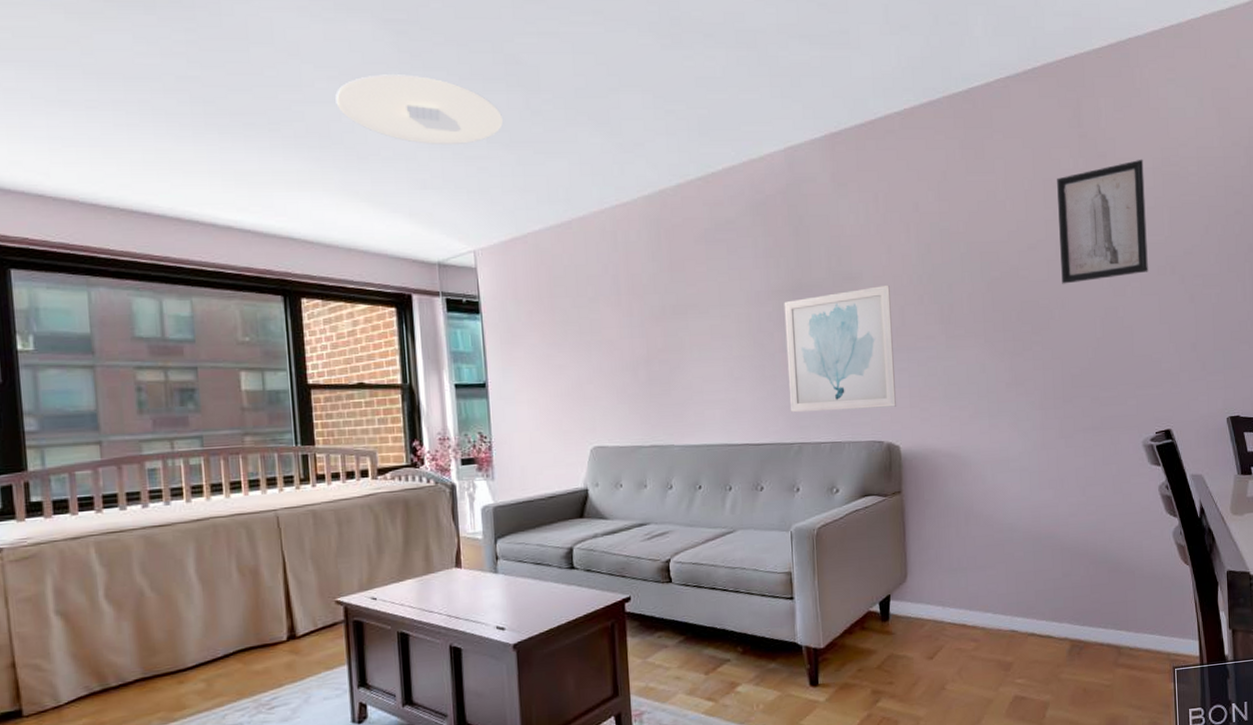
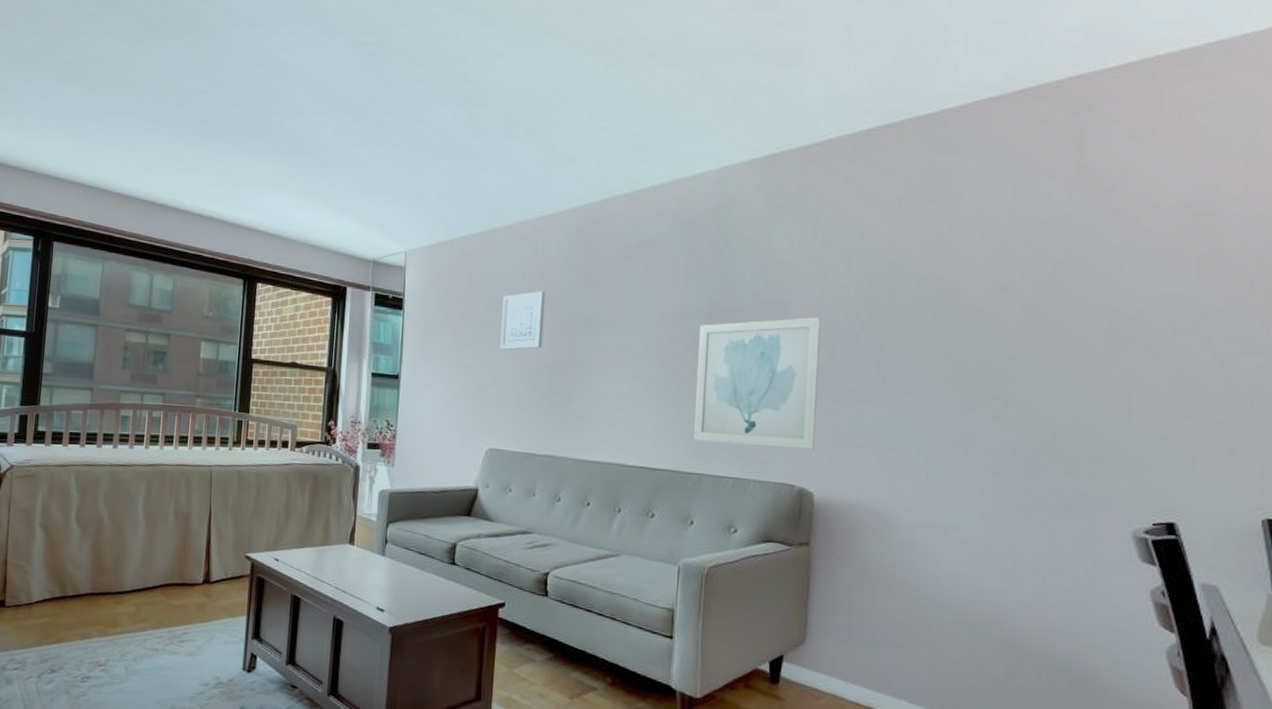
ceiling light: present [335,74,504,146] -> none [309,90,448,155]
wall art: none [587,282,635,345] -> present [499,291,546,350]
wall art: present [1057,159,1148,284] -> none [1038,195,1165,335]

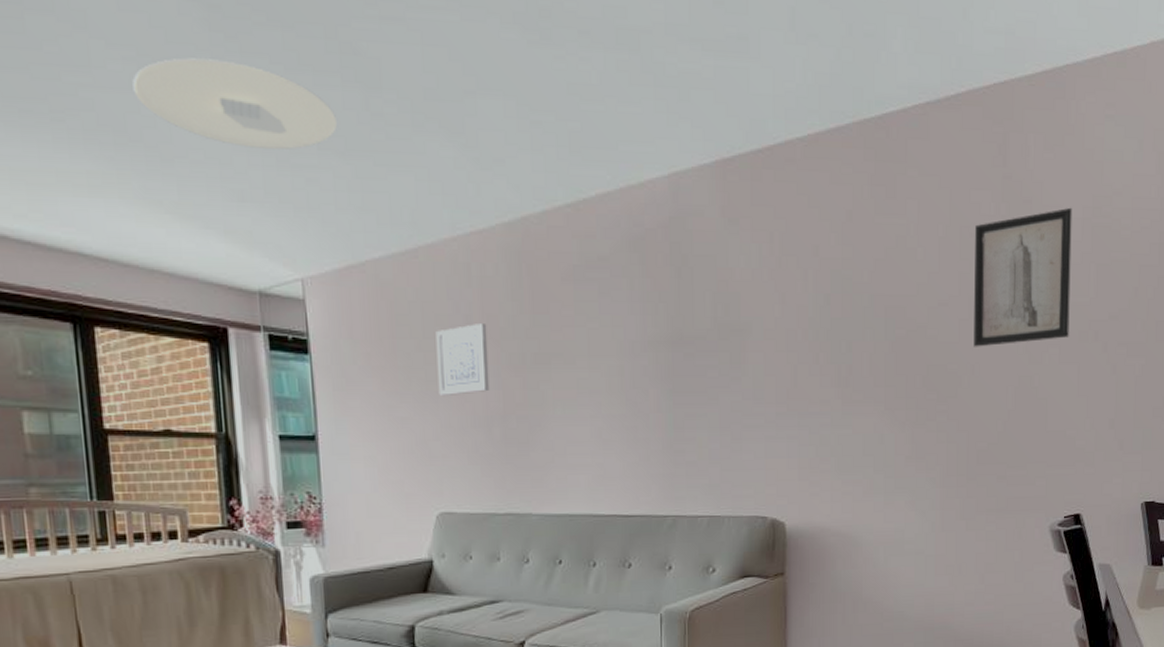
ceiling light: none [309,90,448,155] -> present [132,57,338,150]
wall art: present [693,316,821,450] -> none [661,339,783,482]
wall art: none [1038,195,1165,335] -> present [973,207,1072,347]

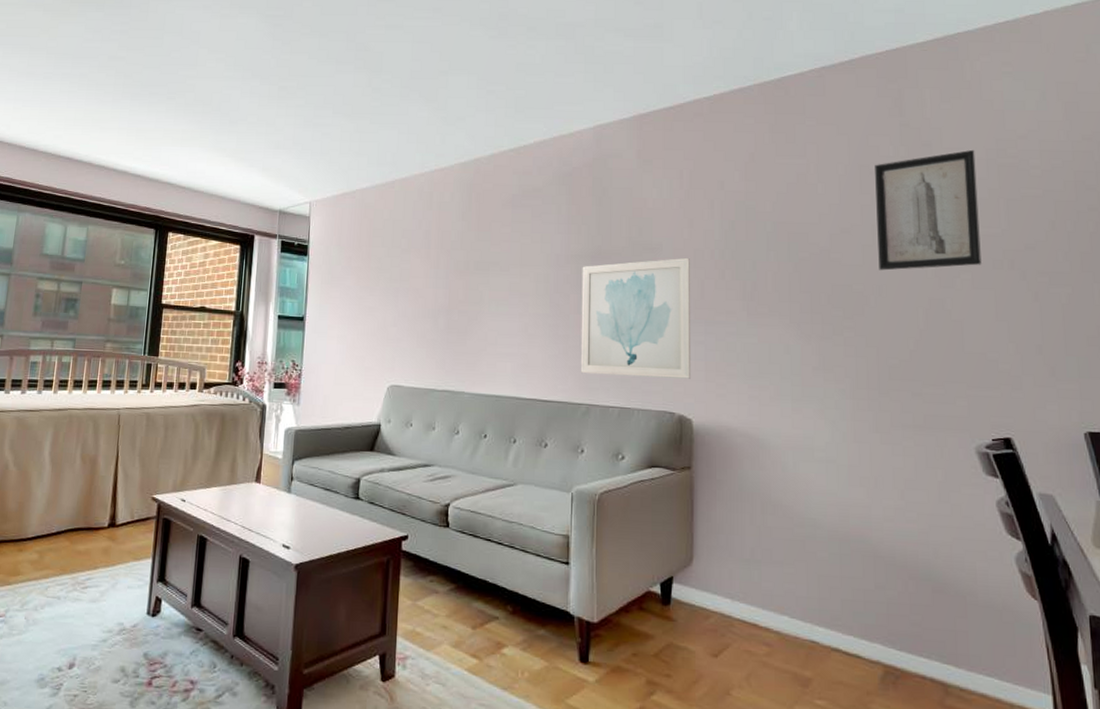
ceiling light: present [132,57,338,150] -> none [220,57,349,115]
wall art: present [435,324,490,395] -> none [399,237,441,292]
wall art: none [661,339,783,482] -> present [580,257,690,379]

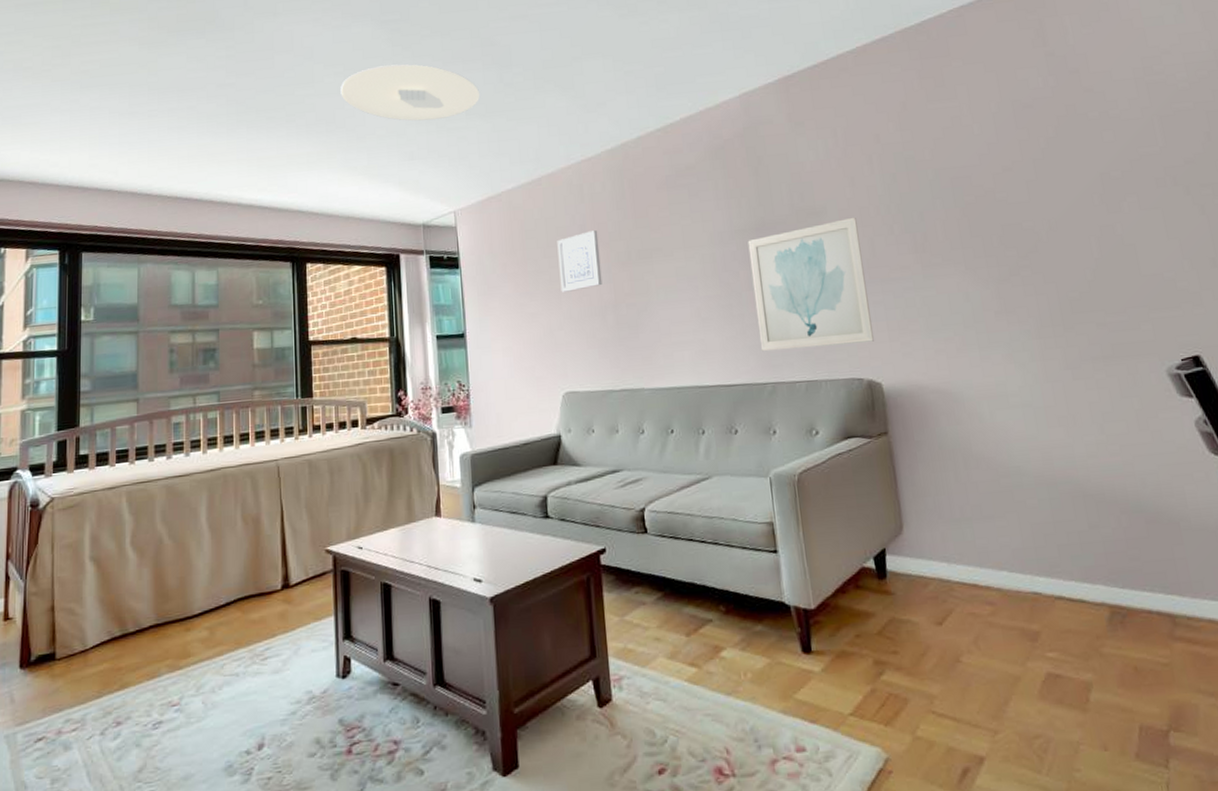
ceiling light: none [220,57,349,115] -> present [340,64,480,121]
wall art: none [399,237,441,292] -> present [557,230,603,292]
wall art: present [875,149,982,271] -> none [1026,70,1145,204]

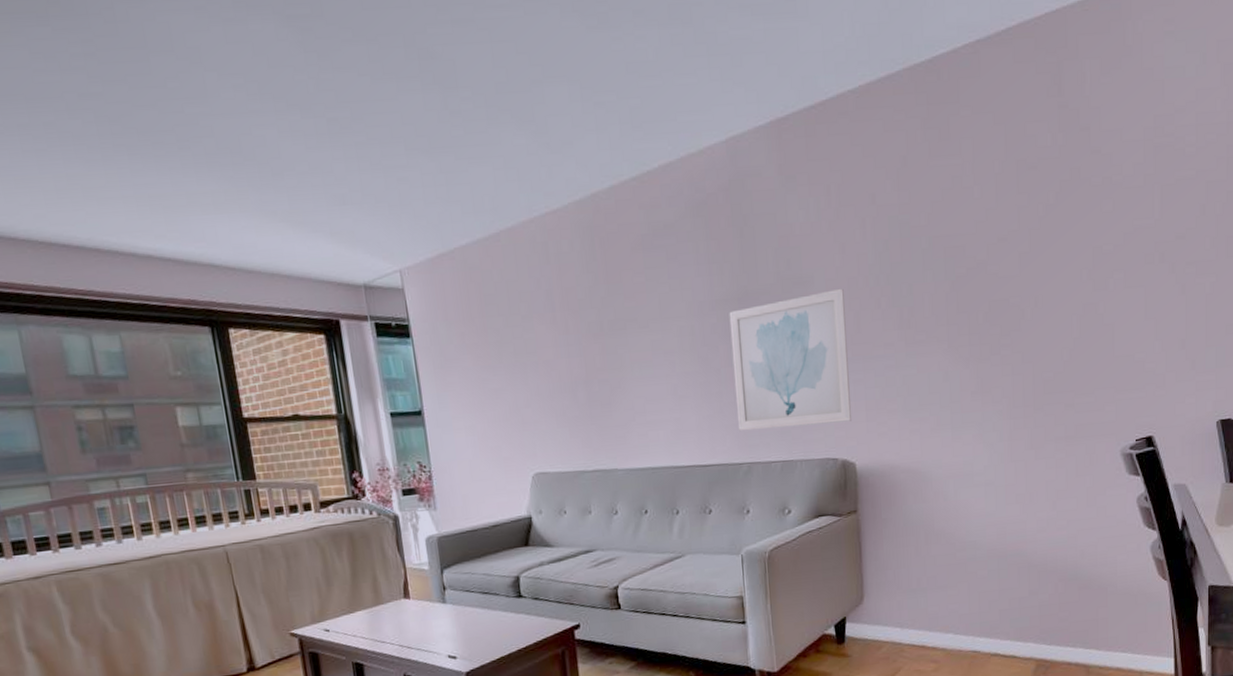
ceiling light: present [340,64,480,121] -> none [243,77,422,156]
wall art: present [557,230,603,292] -> none [520,297,572,366]

